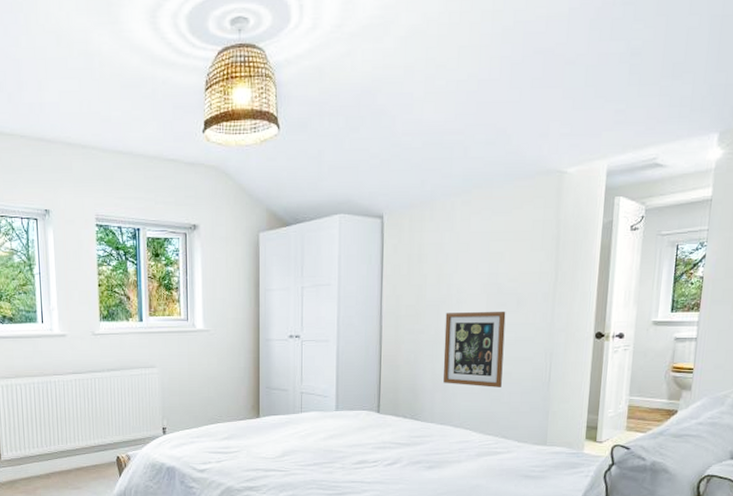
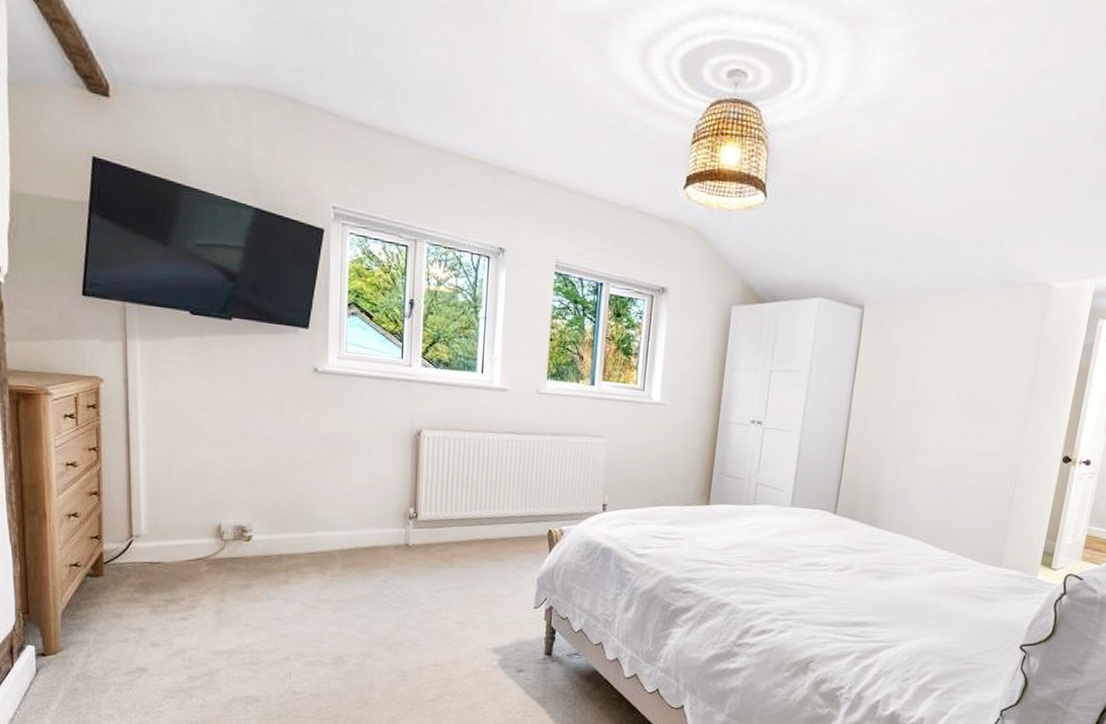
wall art: present [443,311,506,387] -> none [905,417,977,502]

